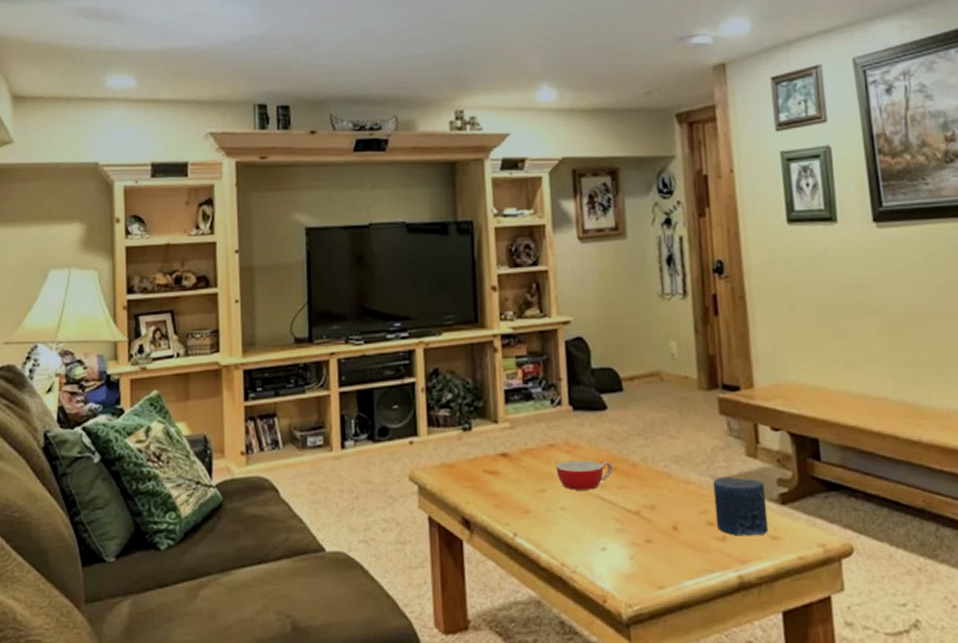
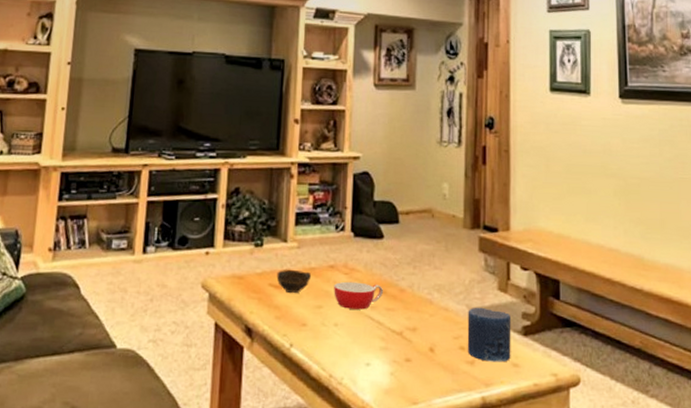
cup: none [490,453,530,478] -> present [276,270,312,293]

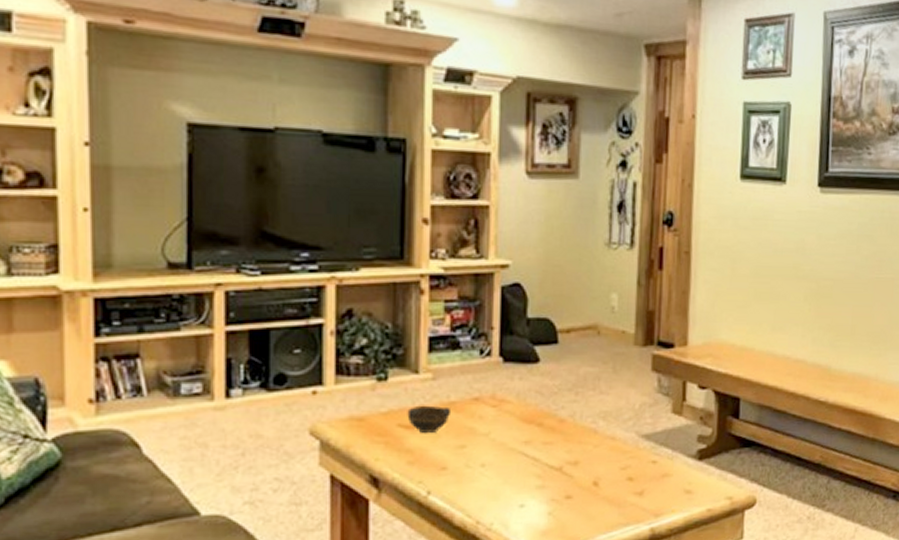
bowl: present [334,281,384,310] -> none [479,415,540,446]
candle: present [467,307,512,362] -> none [635,433,686,491]

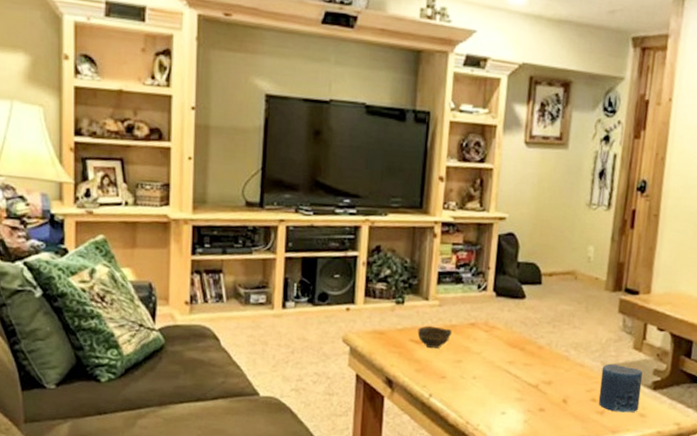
candle: none [635,433,686,491] -> present [598,363,643,413]

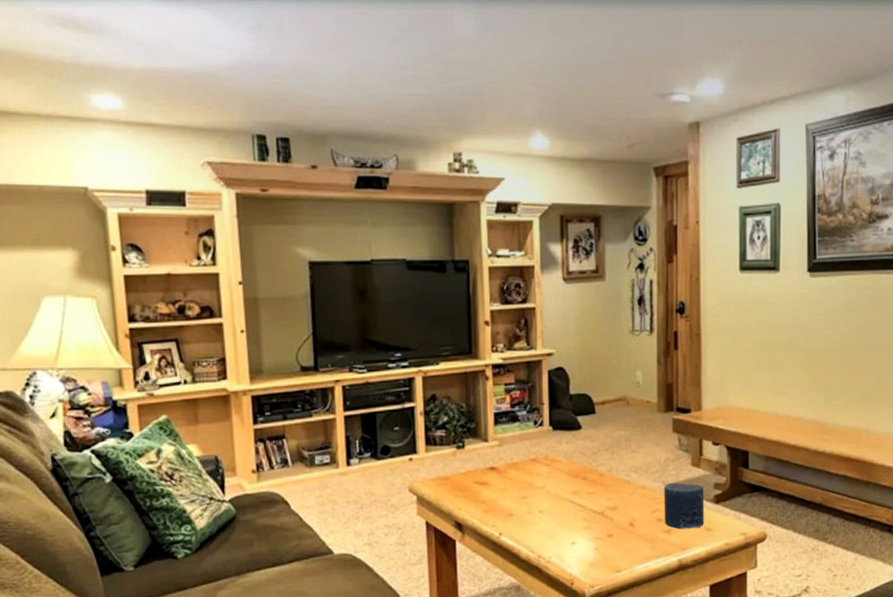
cup: present [417,326,453,348] -> none [481,466,515,488]

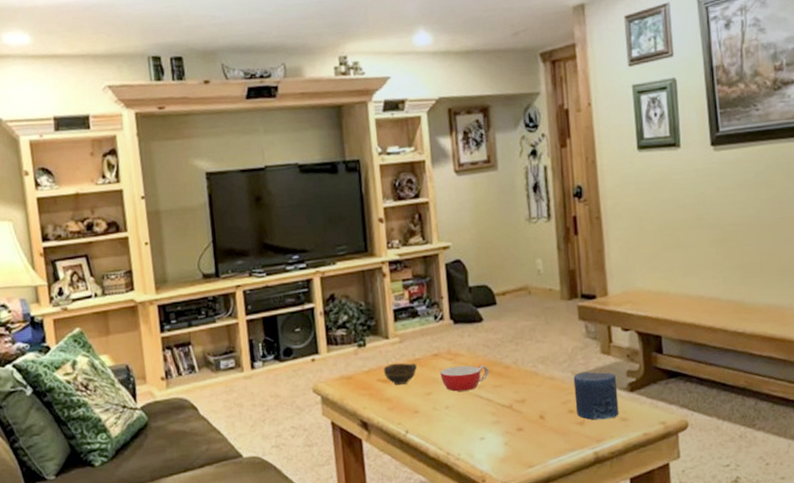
cup: none [481,466,515,488] -> present [383,363,418,385]
bowl: none [537,471,585,497] -> present [440,365,490,392]

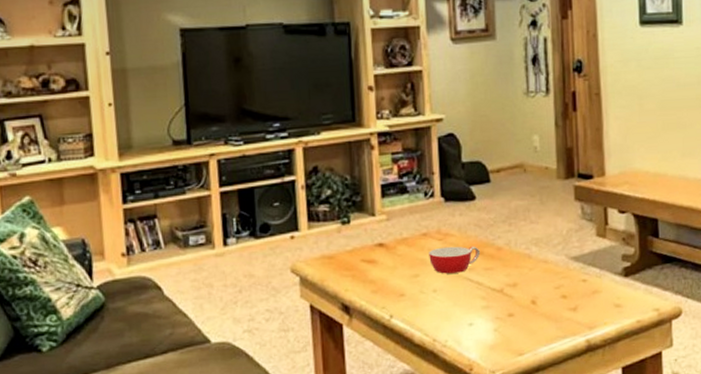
cup: present [383,363,418,385] -> none [368,242,405,266]
candle: present [573,371,619,420] -> none [567,255,613,306]

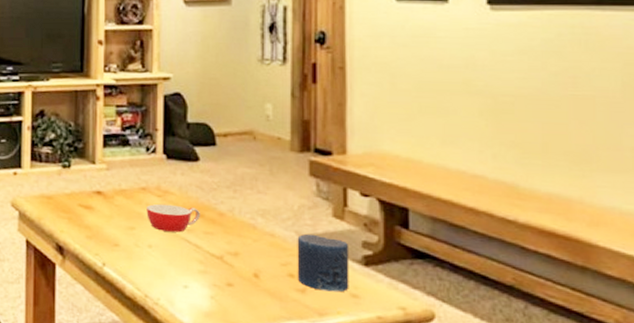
candle: none [567,255,613,306] -> present [297,233,349,292]

